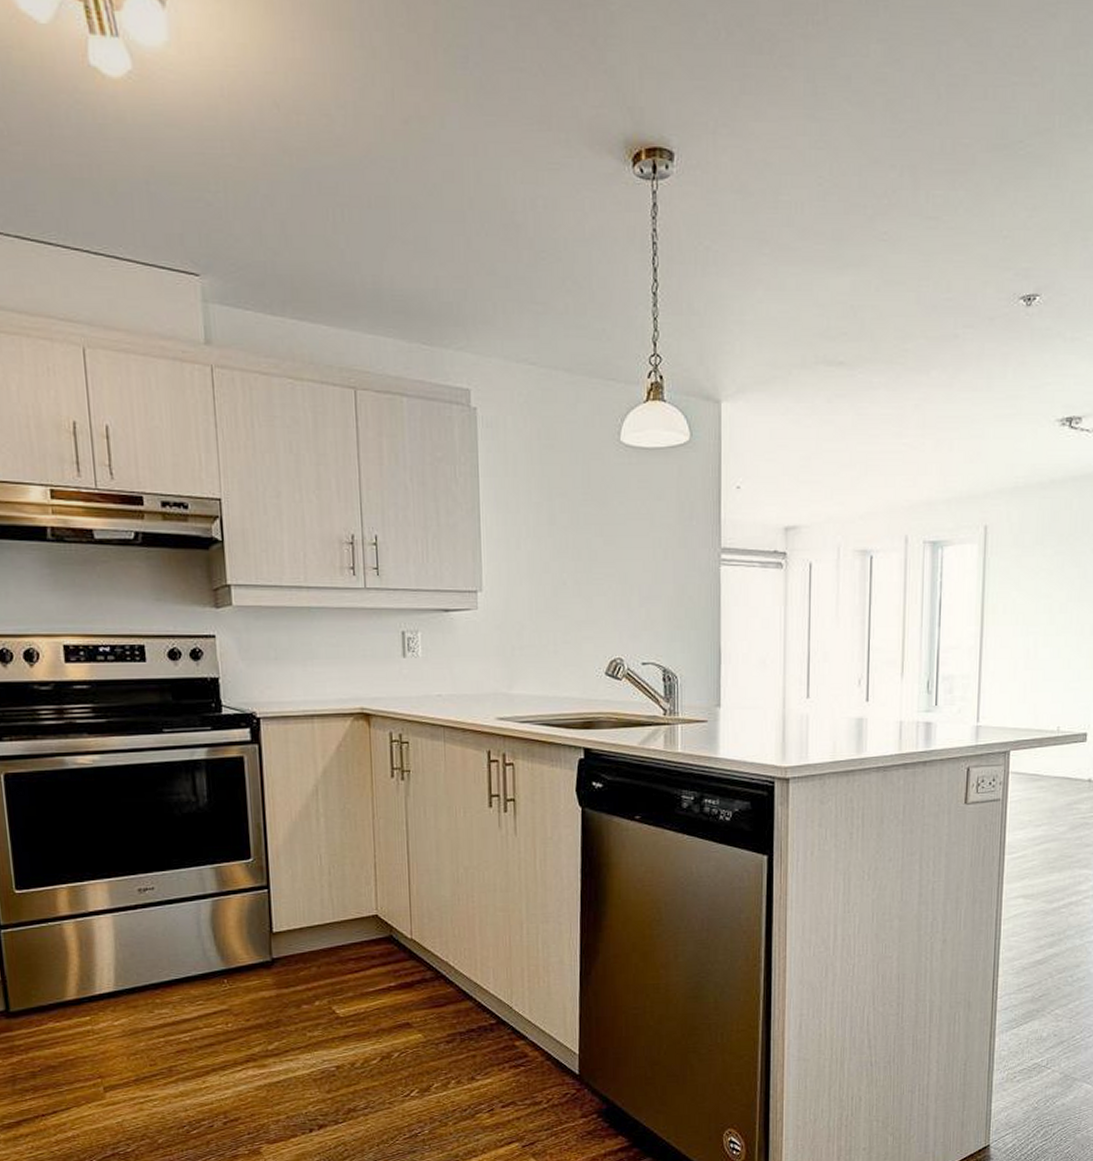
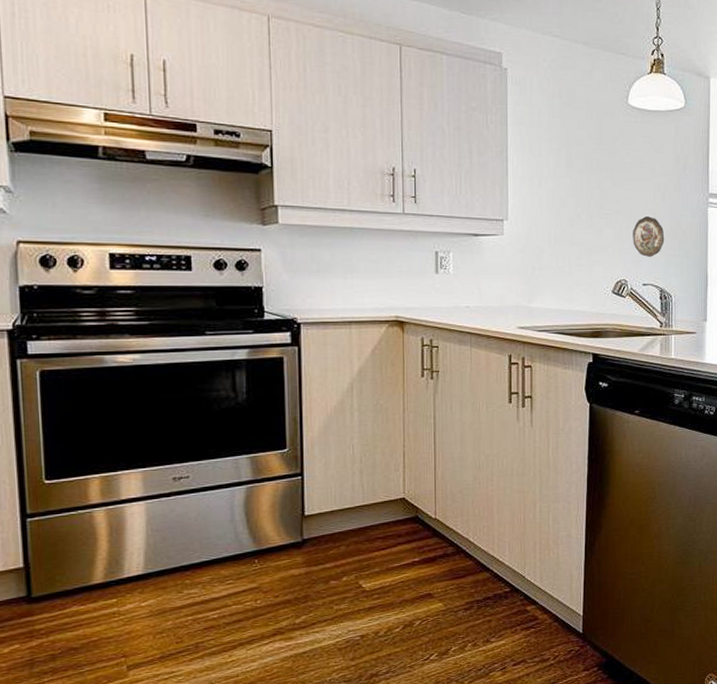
decorative plate: none [629,580,668,630] -> present [633,216,665,257]

